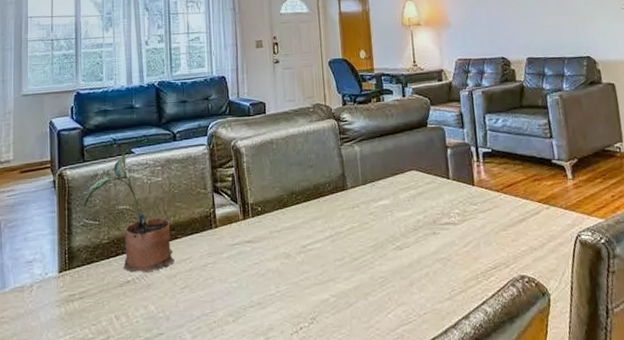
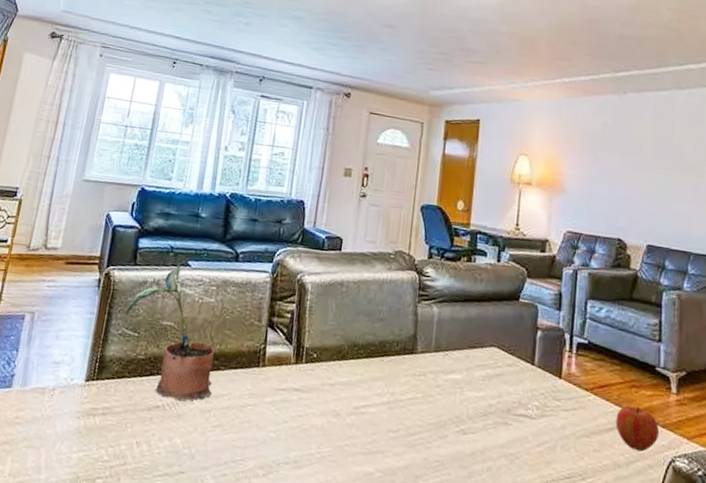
apple: none [525,195,564,234] -> present [615,405,659,452]

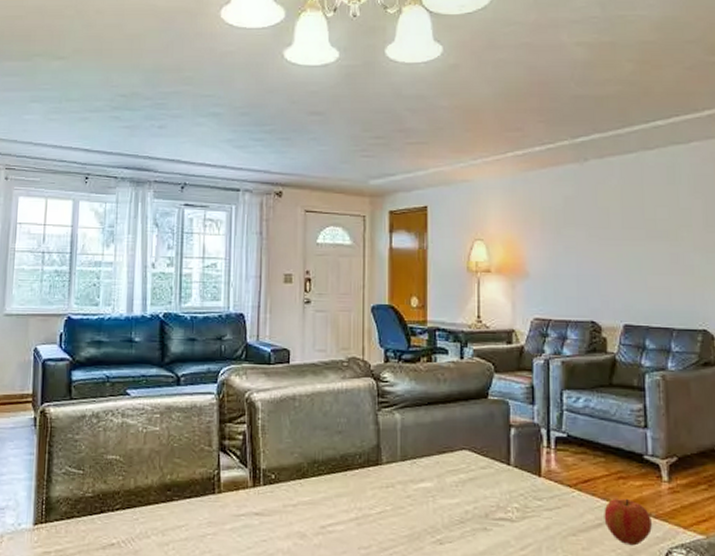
potted plant: present [125,262,215,401] -> none [66,391,169,537]

